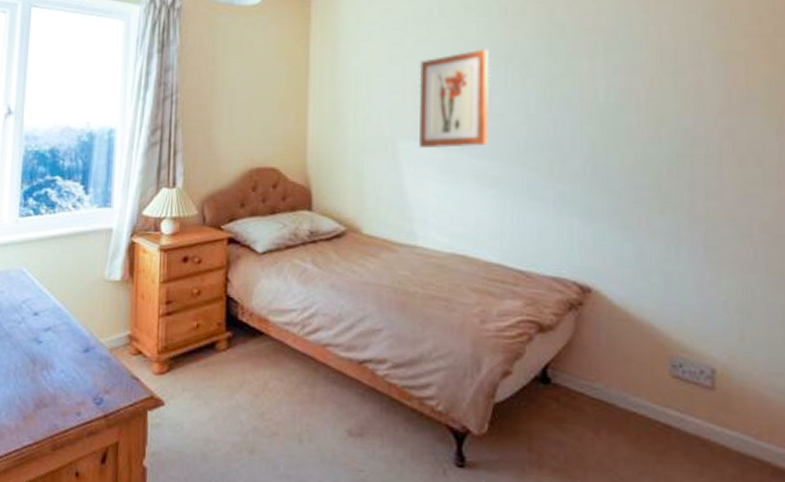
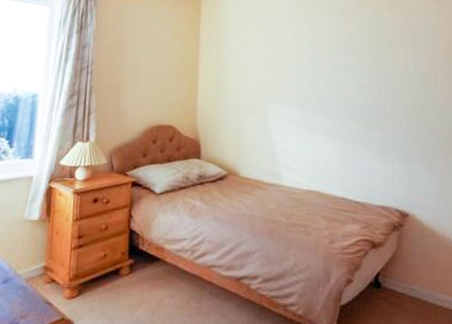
wall art: present [418,49,490,149] -> none [282,37,334,110]

